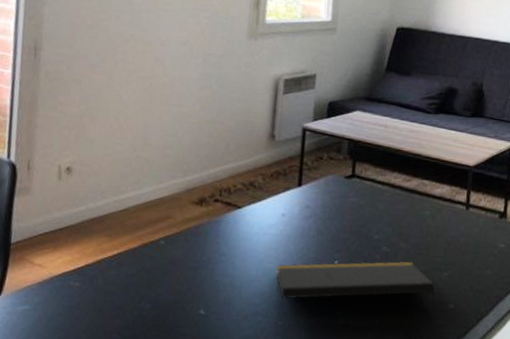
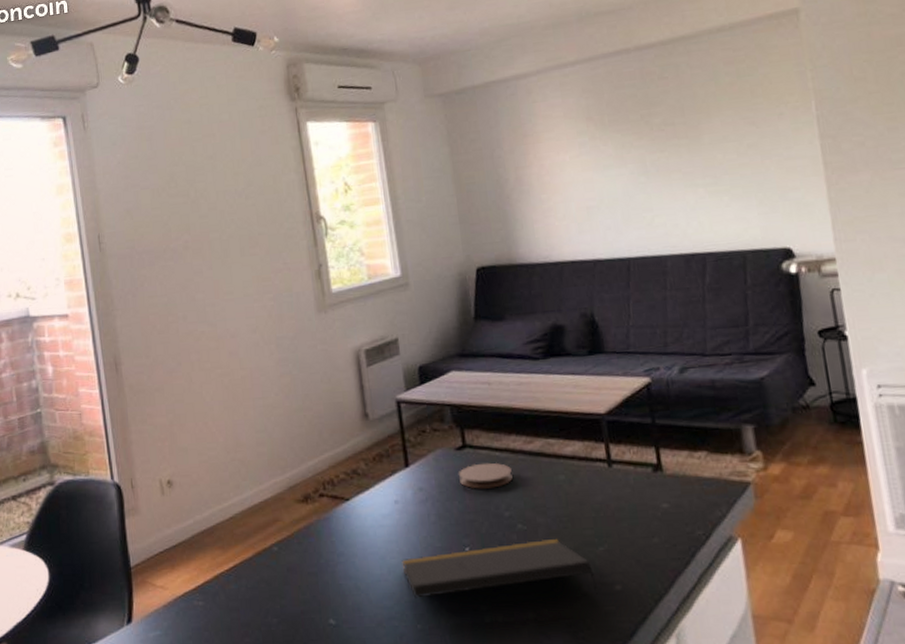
coaster: none [342,191,388,214] -> present [458,462,513,489]

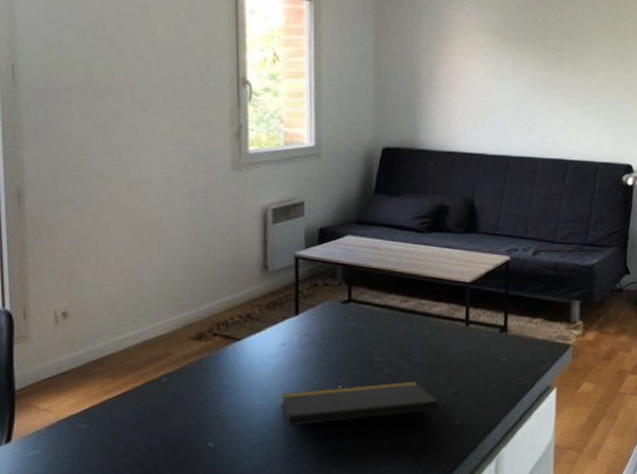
coaster: present [458,462,513,489] -> none [341,316,387,337]

